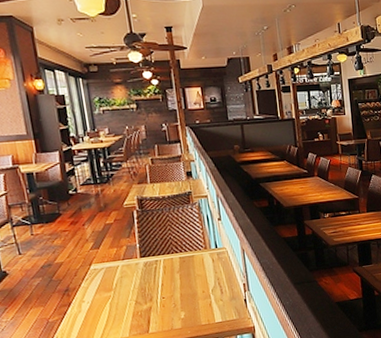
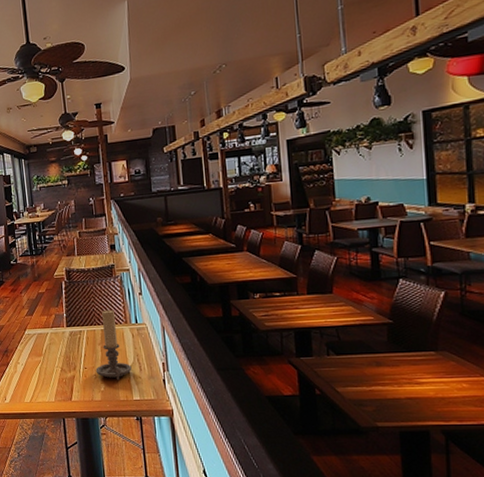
candle holder: none [174,236,213,307] -> present [95,309,132,381]

